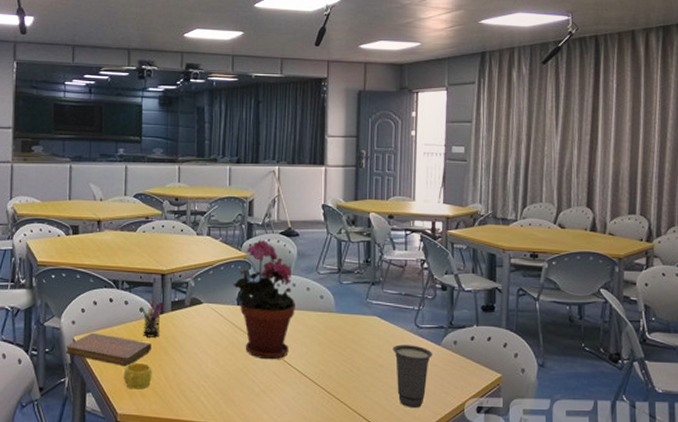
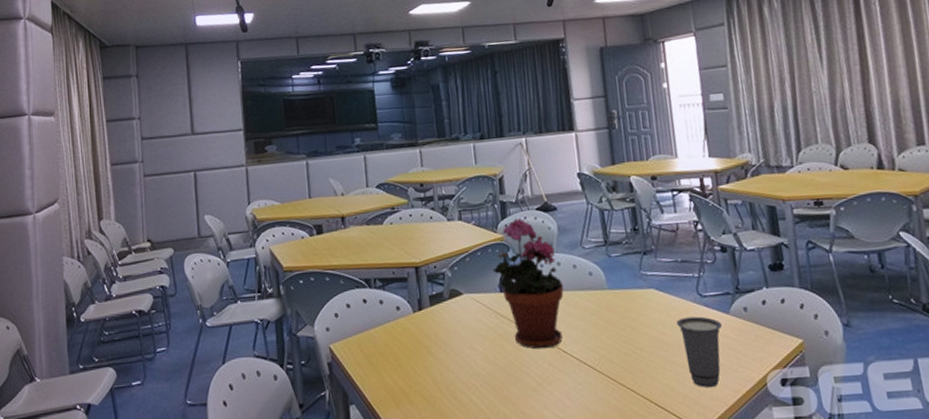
notebook: present [65,332,151,367] -> none [322,338,414,372]
cup: present [124,362,152,390] -> none [387,365,418,397]
pen holder: present [141,300,162,337] -> none [397,296,420,338]

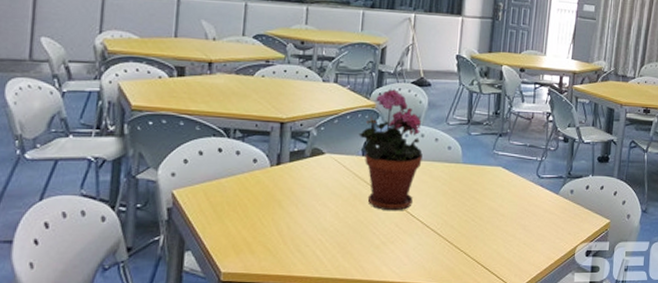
cup: present [676,316,723,388] -> none [514,194,551,255]

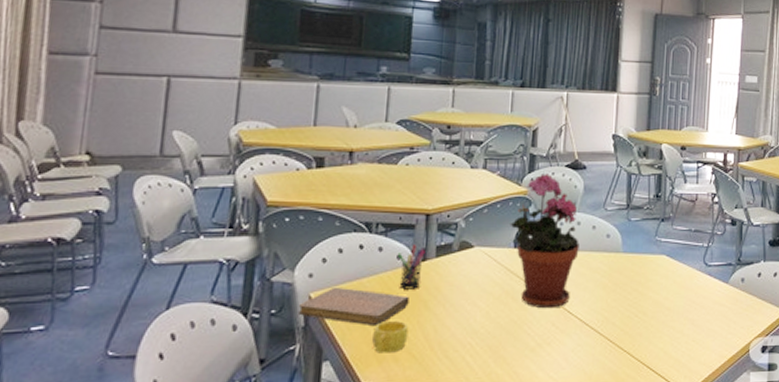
notebook: none [161,185,265,222] -> present [297,286,409,327]
cup: none [230,216,264,246] -> present [372,320,409,354]
pen holder: none [254,150,280,190] -> present [398,245,425,290]

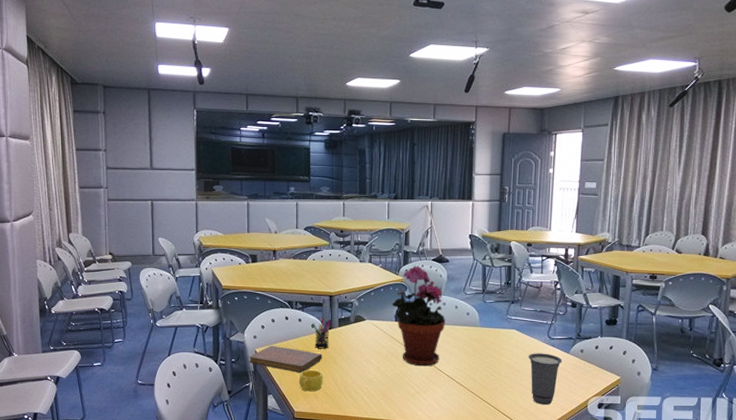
cup: none [680,284,721,353] -> present [528,353,563,405]

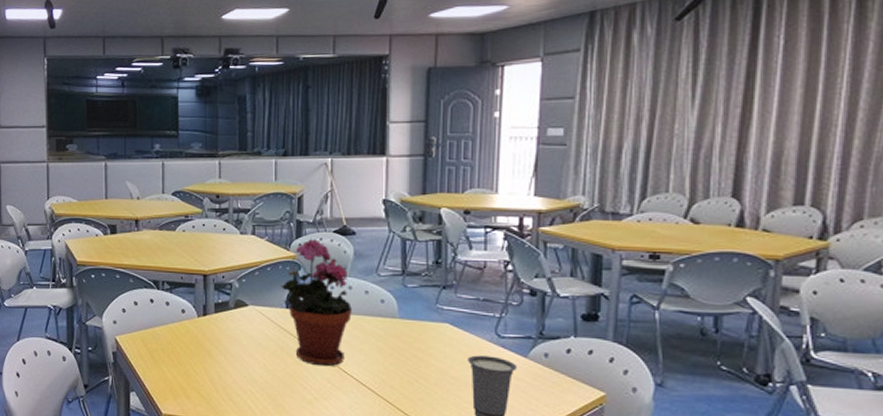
notebook: present [249,345,322,373] -> none [108,332,195,368]
cup: present [299,369,323,392] -> none [167,363,196,391]
pen holder: present [312,317,331,349] -> none [183,301,205,340]

